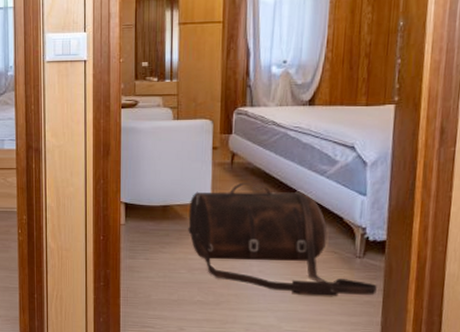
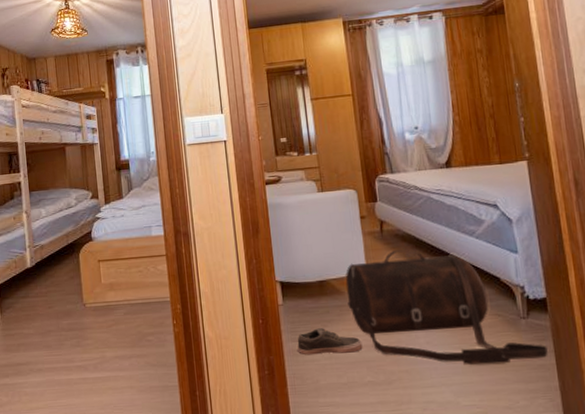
shoe: none [134,249,197,274] -> present [297,328,363,355]

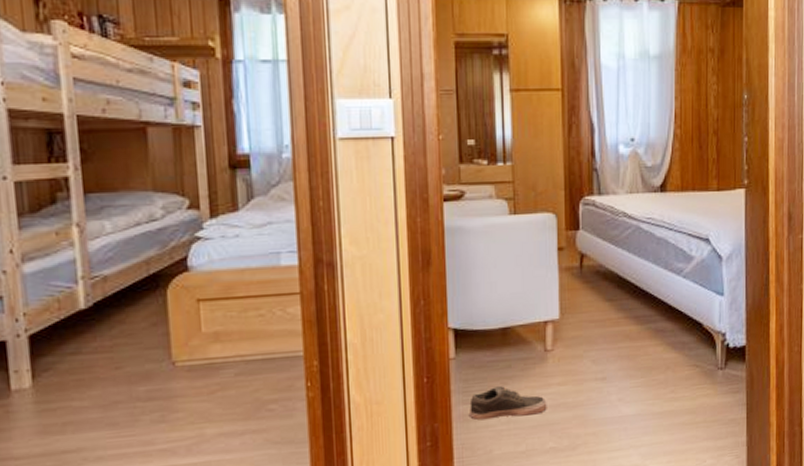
duffel bag: present [345,250,548,366] -> none [533,290,740,423]

